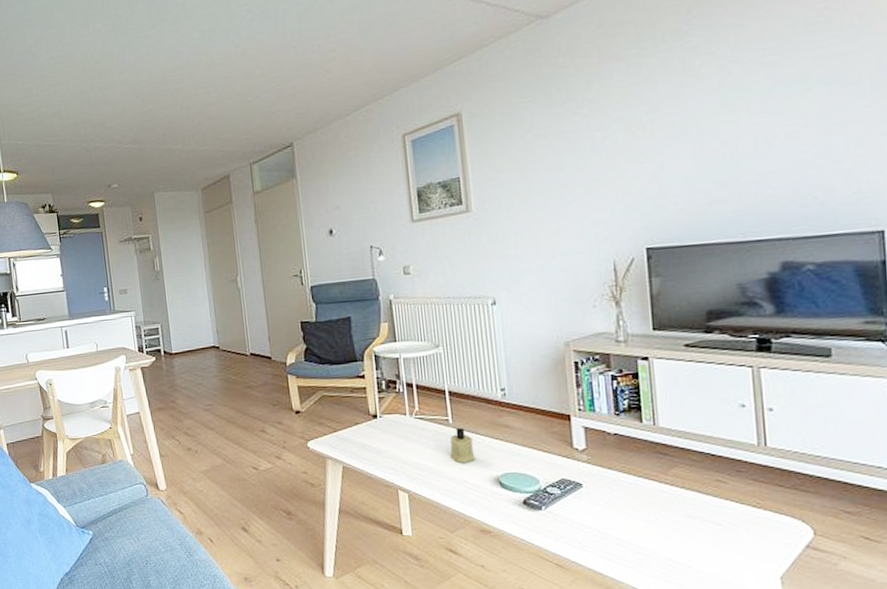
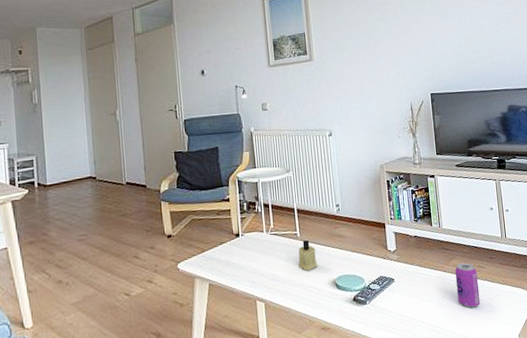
beverage can: none [676,473,718,533] -> present [454,262,481,308]

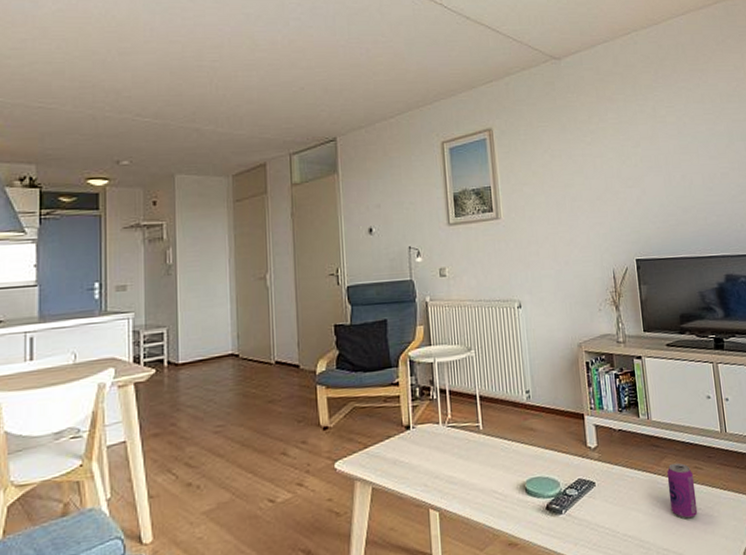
candle: present [298,240,318,271] -> none [480,434,504,472]

